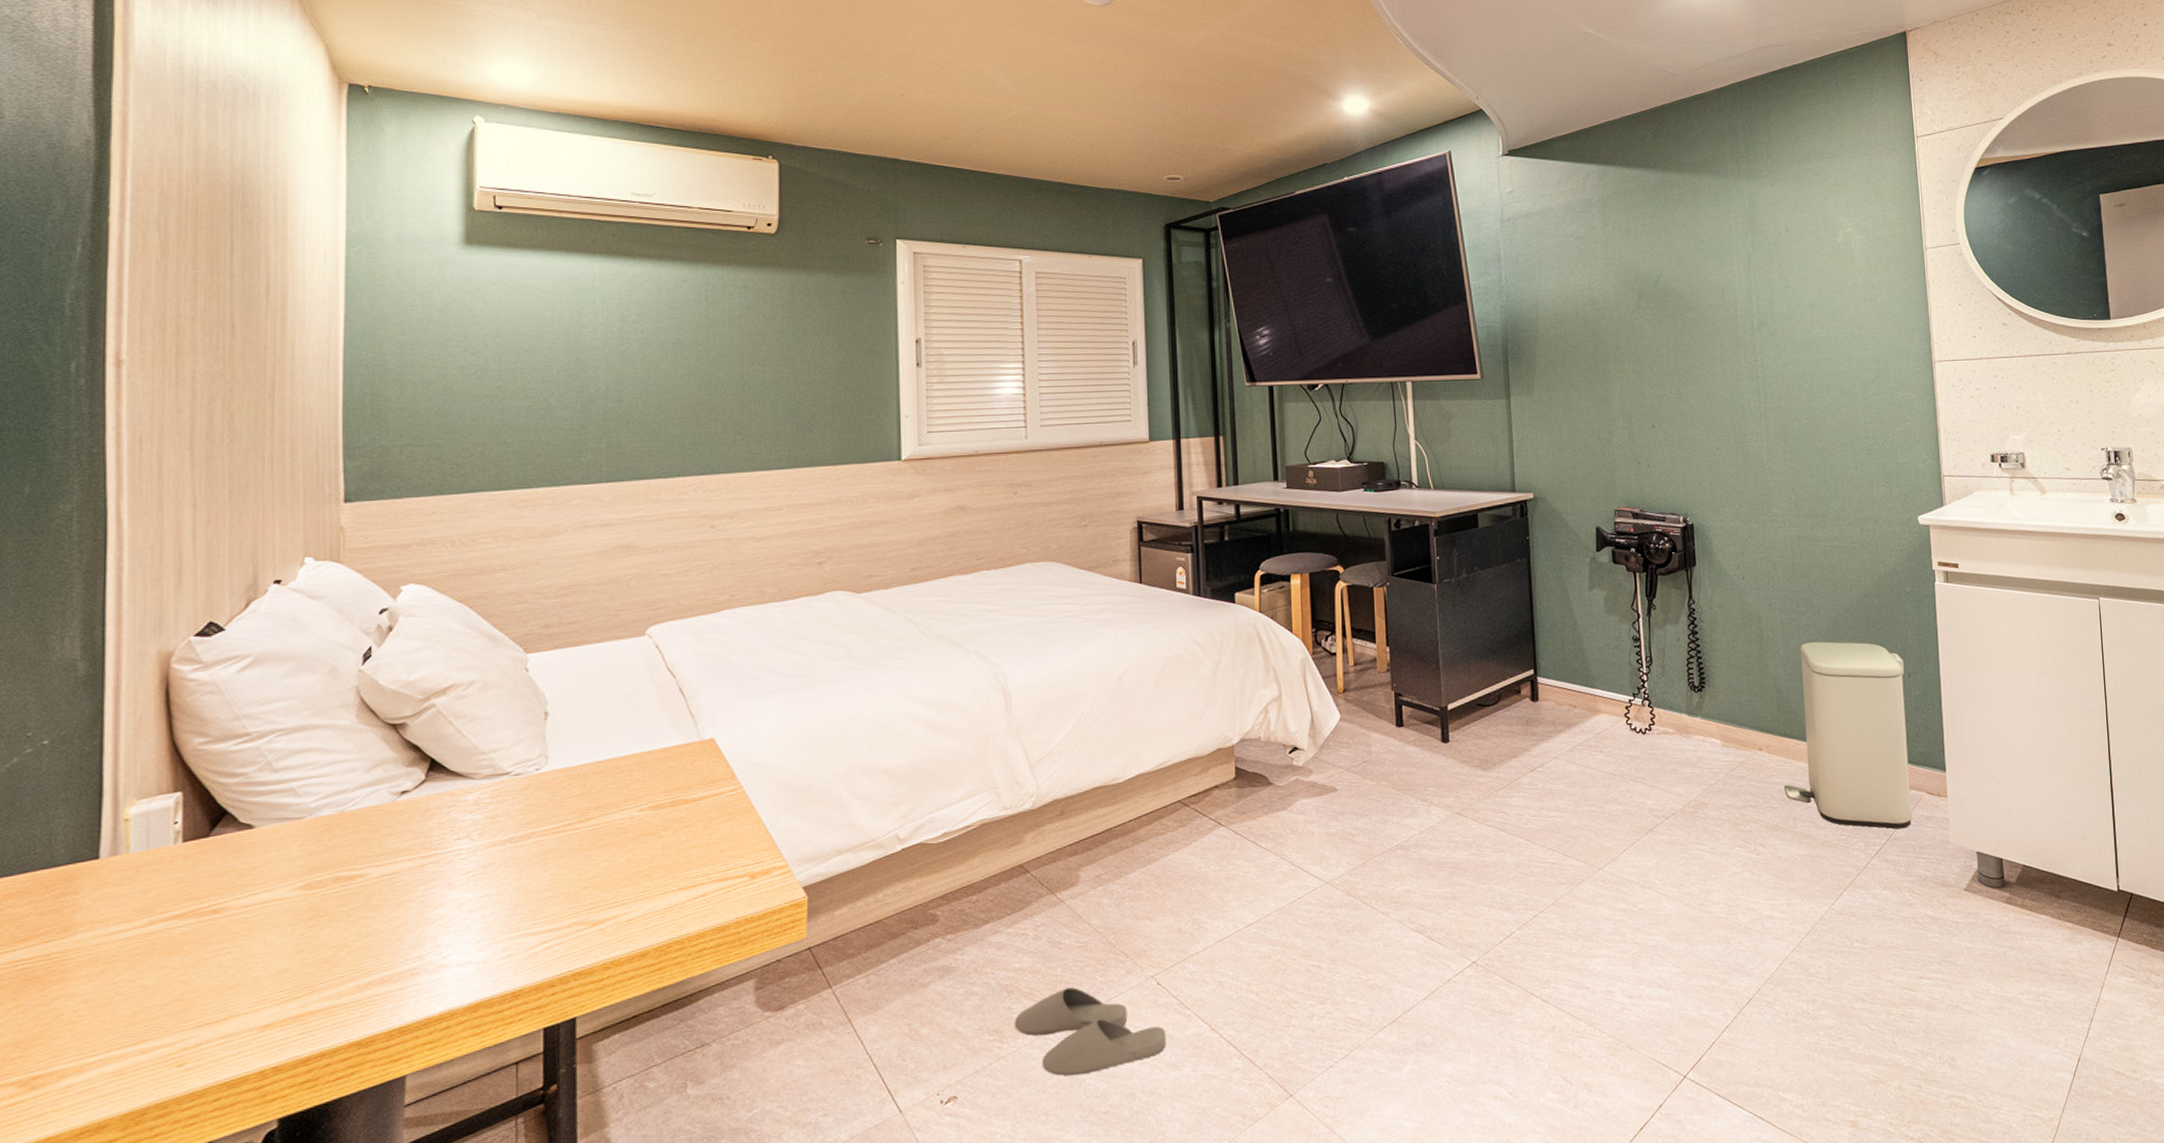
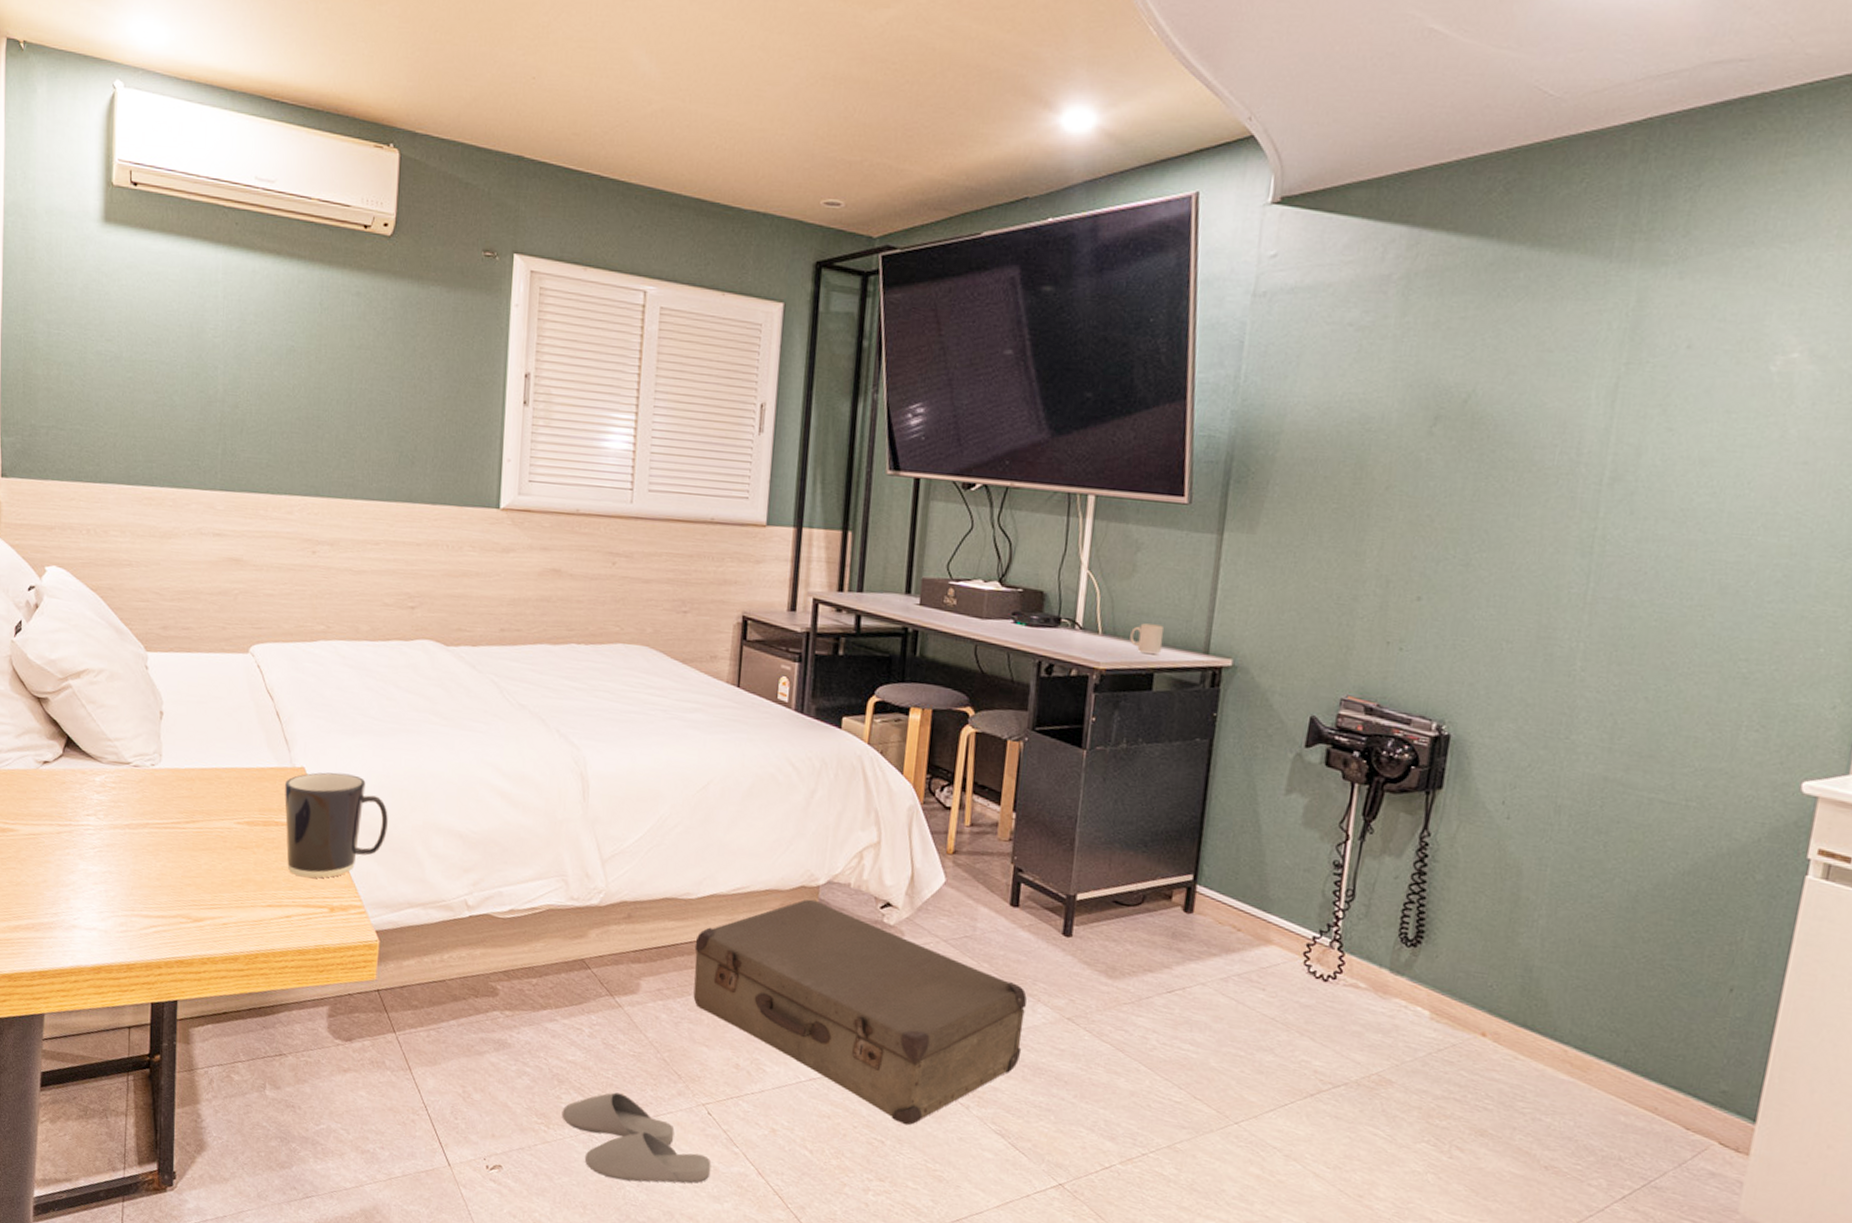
mug: none [692,735,809,851] -> present [284,772,388,879]
suitcase: none [1127,758,1424,945] -> present [693,899,1027,1126]
cup: none [1455,475,1481,500] -> present [1130,623,1165,655]
pedal bin: present [1783,641,1912,829] -> none [1505,916,1727,1178]

